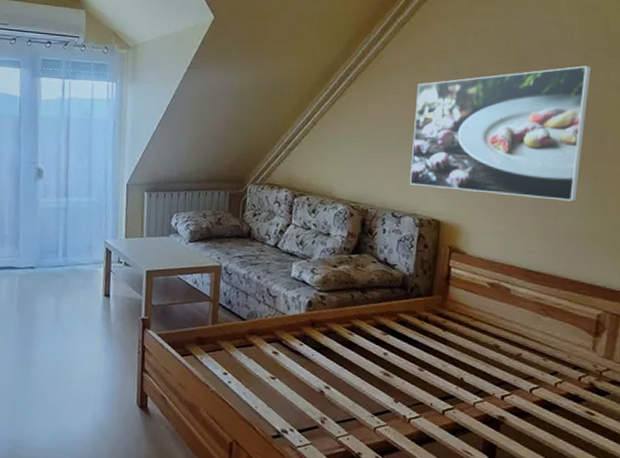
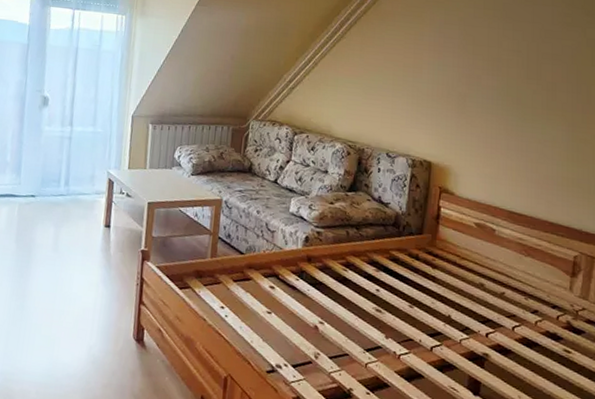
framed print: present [410,65,592,202] -> none [404,21,570,148]

